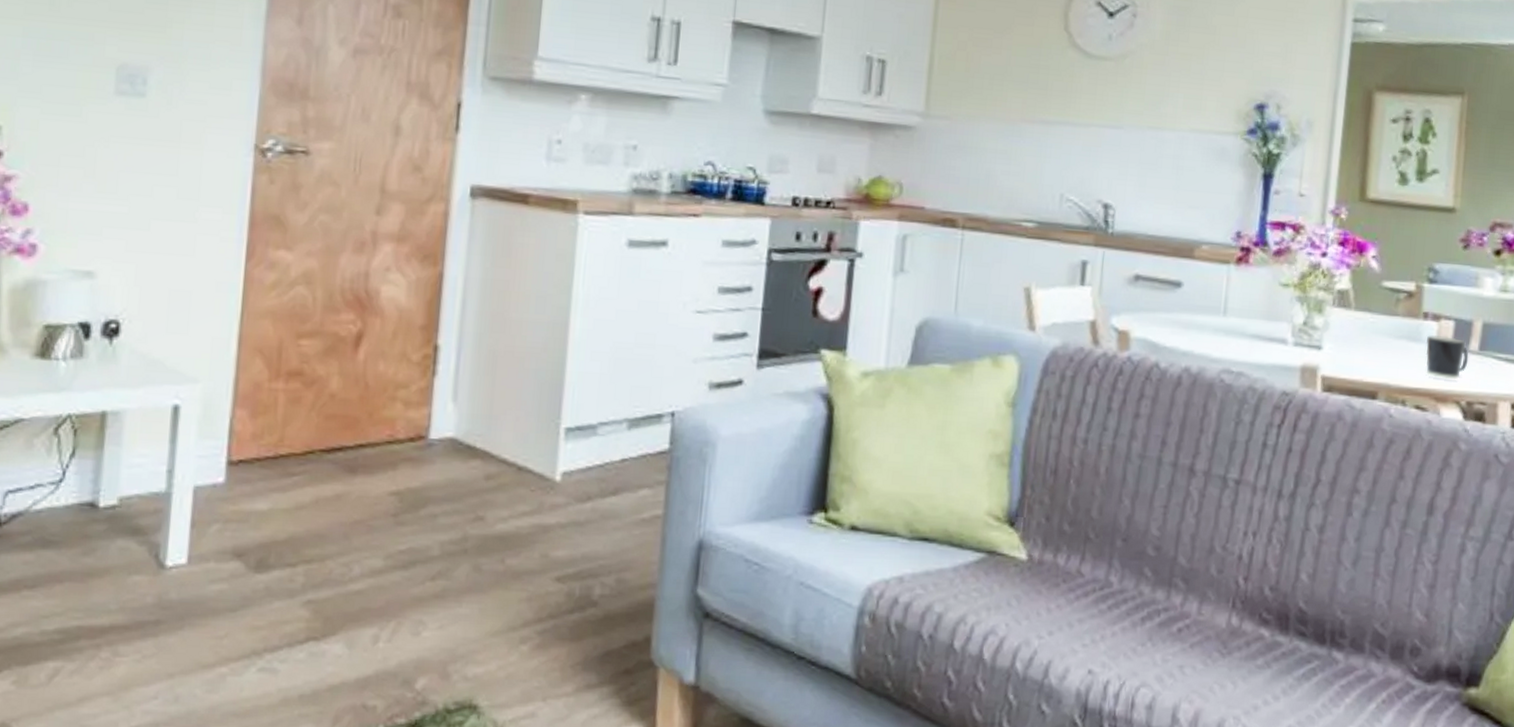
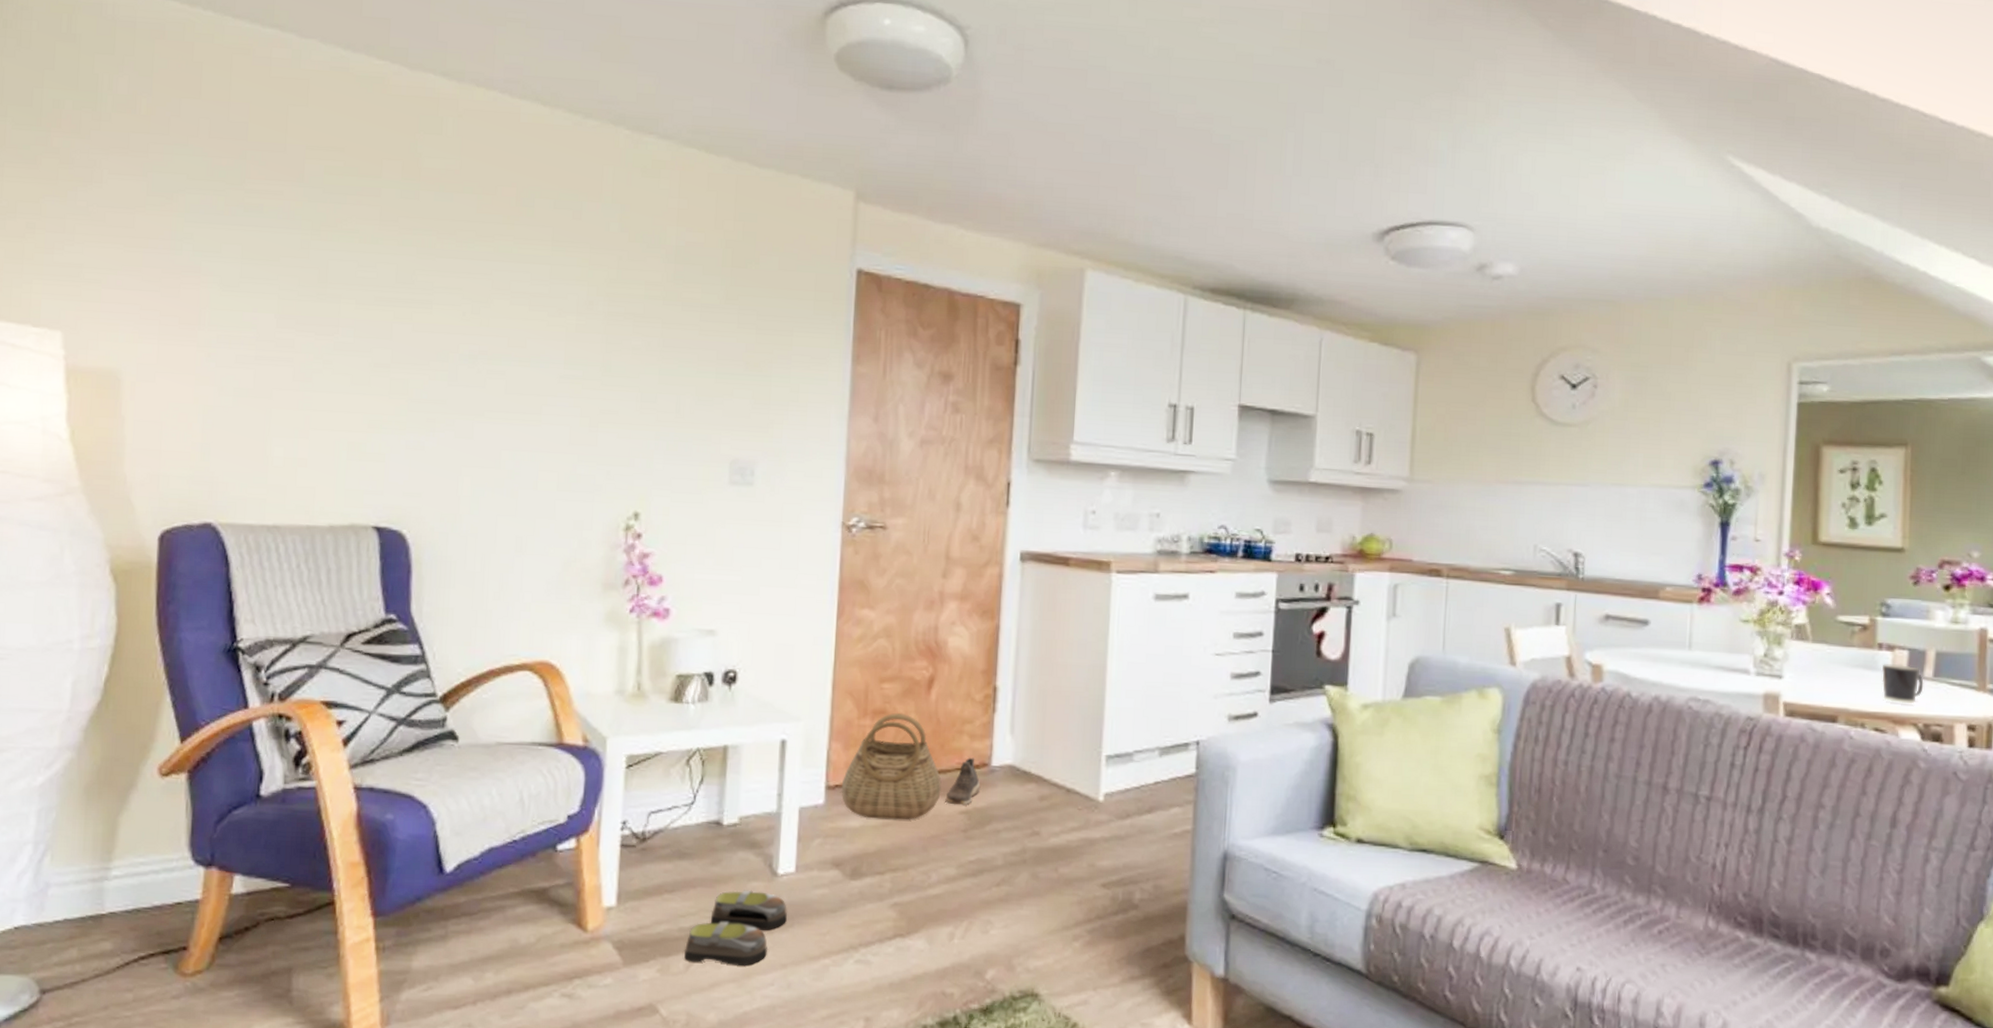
slippers: none [46,585,176,677] -> present [684,890,787,967]
basket: none [246,375,369,502] -> present [841,713,942,820]
shoe: none [372,429,416,486] -> present [945,757,981,806]

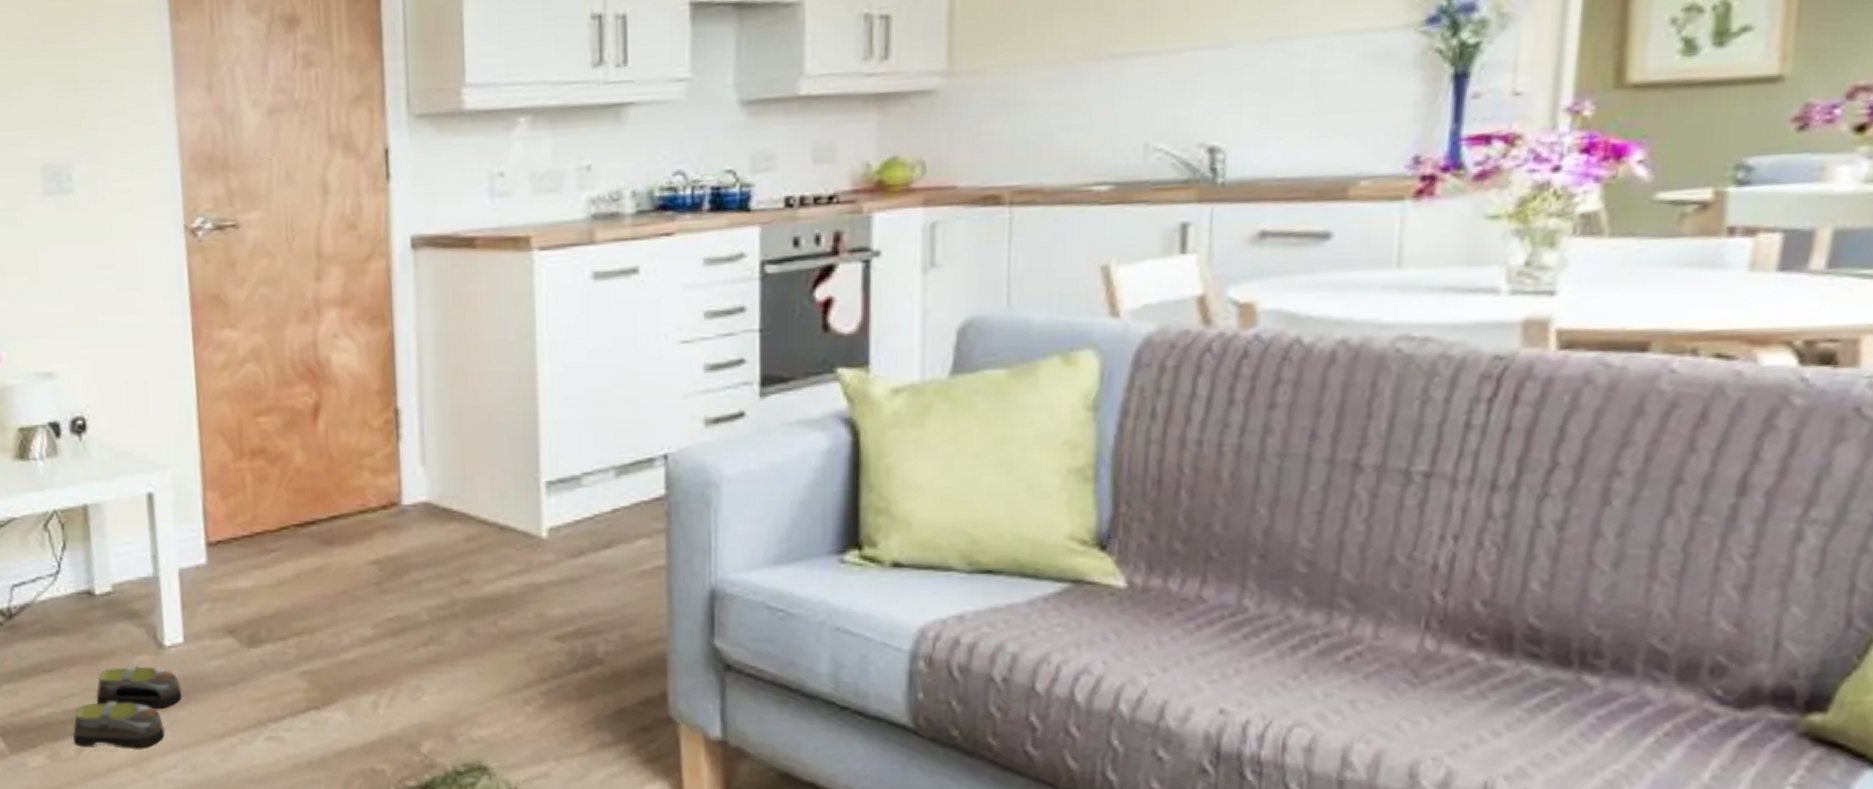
basket: present [841,713,942,820] -> none [224,451,345,577]
shoe: present [945,757,981,806] -> none [350,497,392,555]
mug: present [1881,664,1924,704] -> none [1731,255,1809,314]

